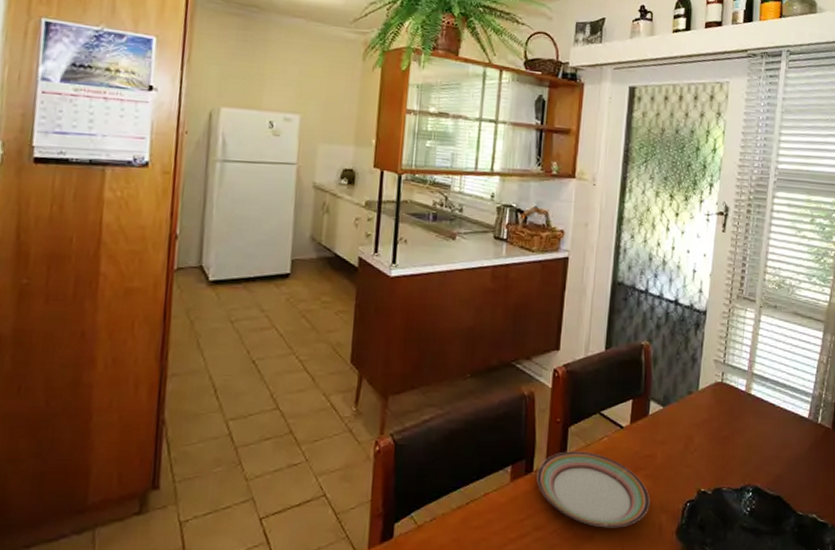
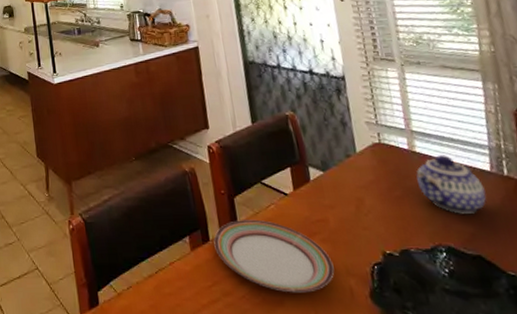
teapot: none [745,399,799,457] -> present [416,155,487,214]

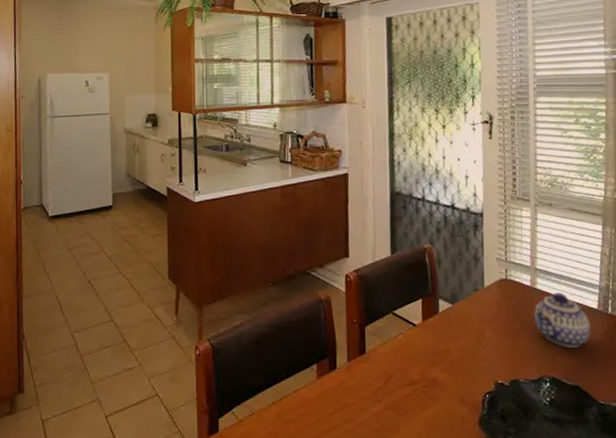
plate: present [214,219,335,293] -> none [340,349,450,420]

